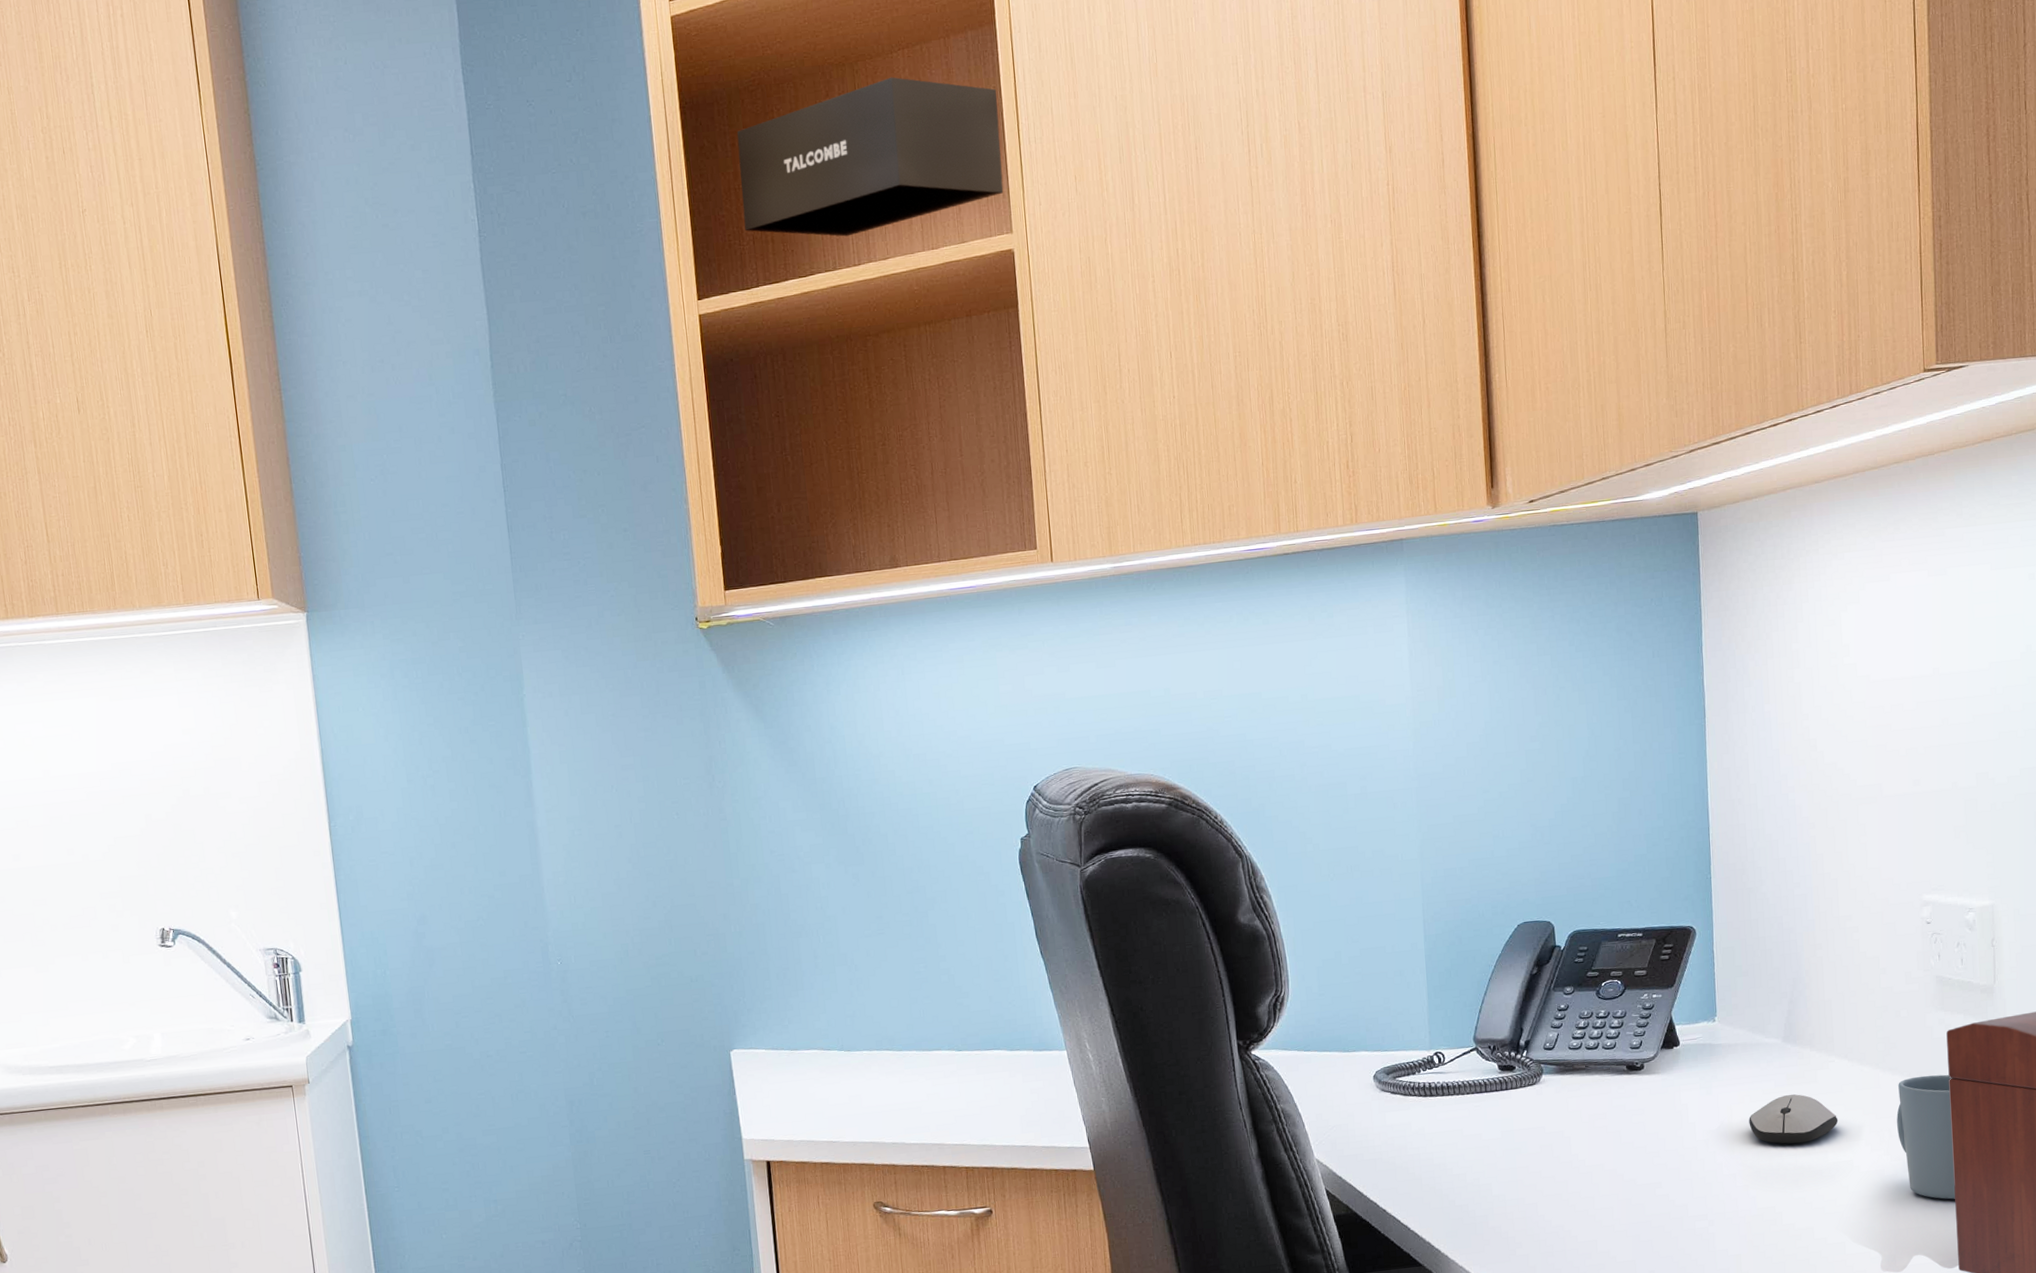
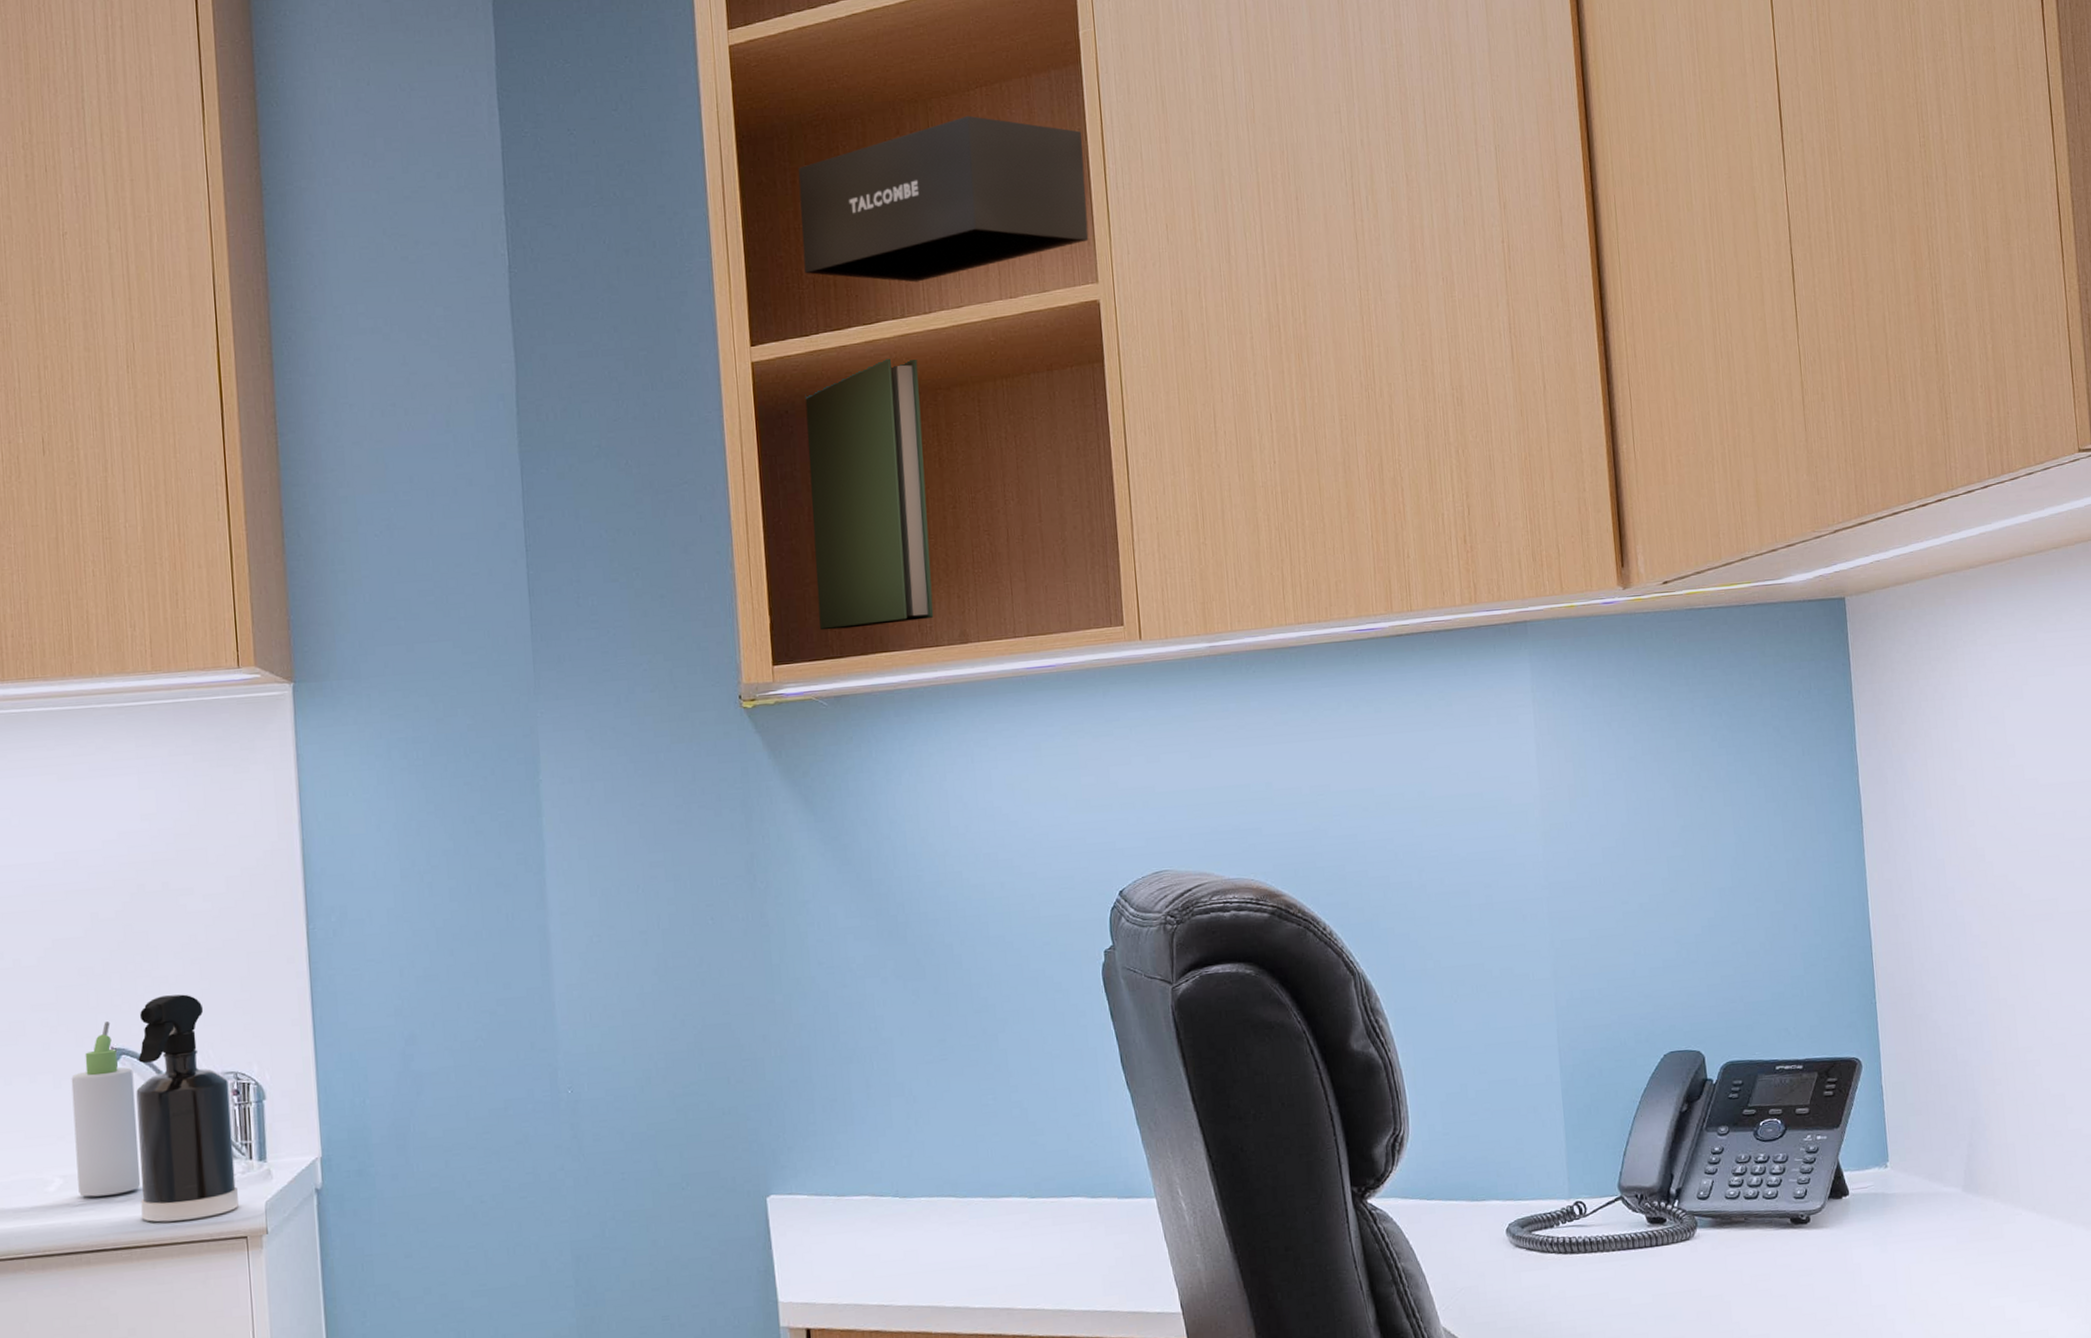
bottle: none [137,907,201,1054] -> present [71,1022,141,1197]
spray bottle: none [192,883,284,1074] -> present [136,994,239,1222]
binder: none [747,306,867,558] -> present [805,356,934,631]
computer mouse: present [1749,1094,1838,1144] -> none [1929,1252,2029,1311]

